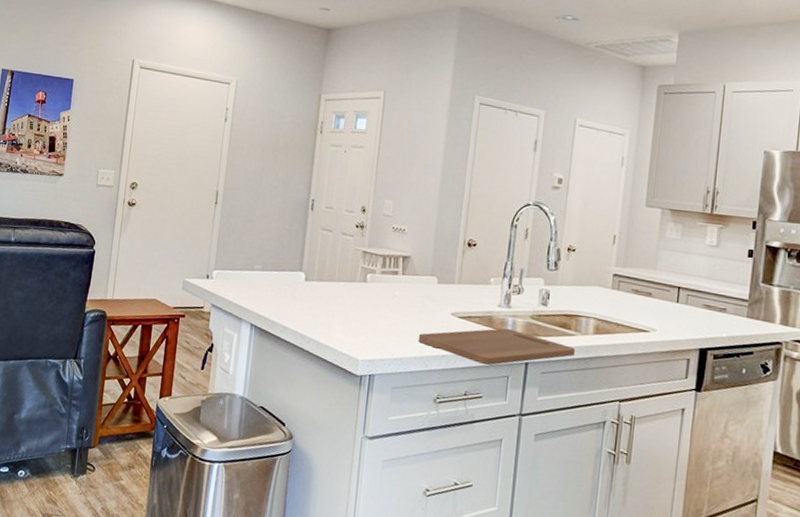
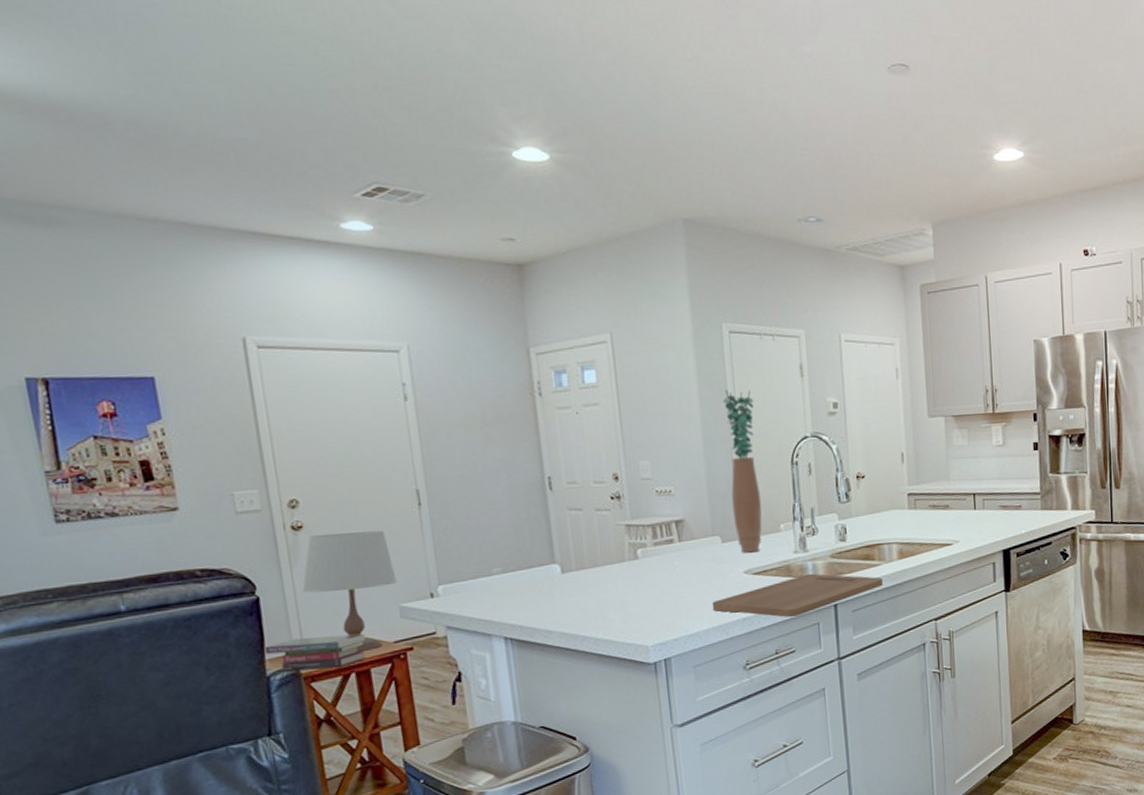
books: none [88,288,155,318] -> present [264,633,365,671]
table lamp: none [124,211,188,310] -> present [303,530,397,653]
vase: none [451,151,489,299] -> present [723,388,762,553]

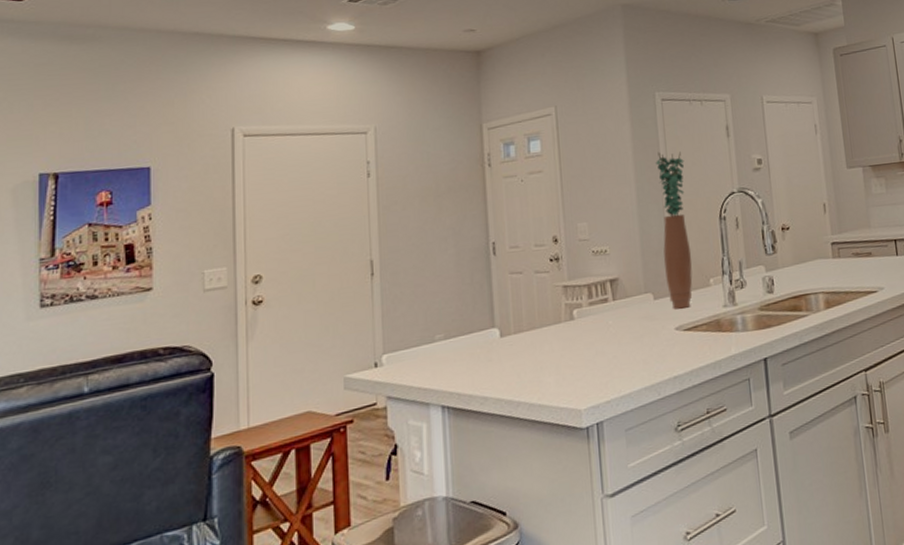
books: present [264,633,365,671] -> none [212,407,308,450]
table lamp: present [303,530,397,653] -> none [256,302,344,428]
cutting board: present [711,573,883,618] -> none [644,327,811,375]

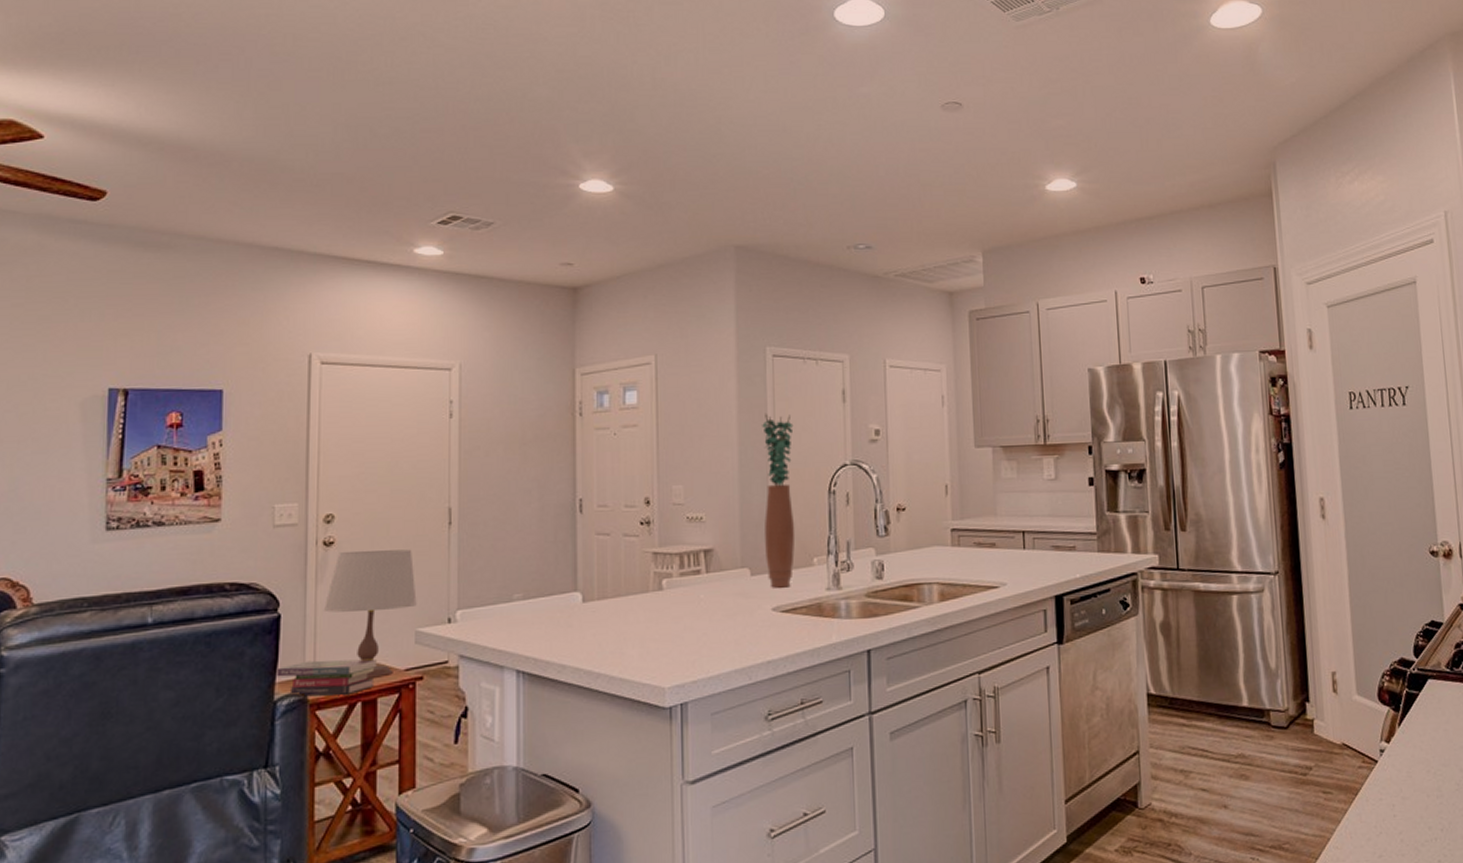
books: none [212,407,308,450] -> present [276,658,377,696]
table lamp: none [256,302,344,428] -> present [324,549,417,680]

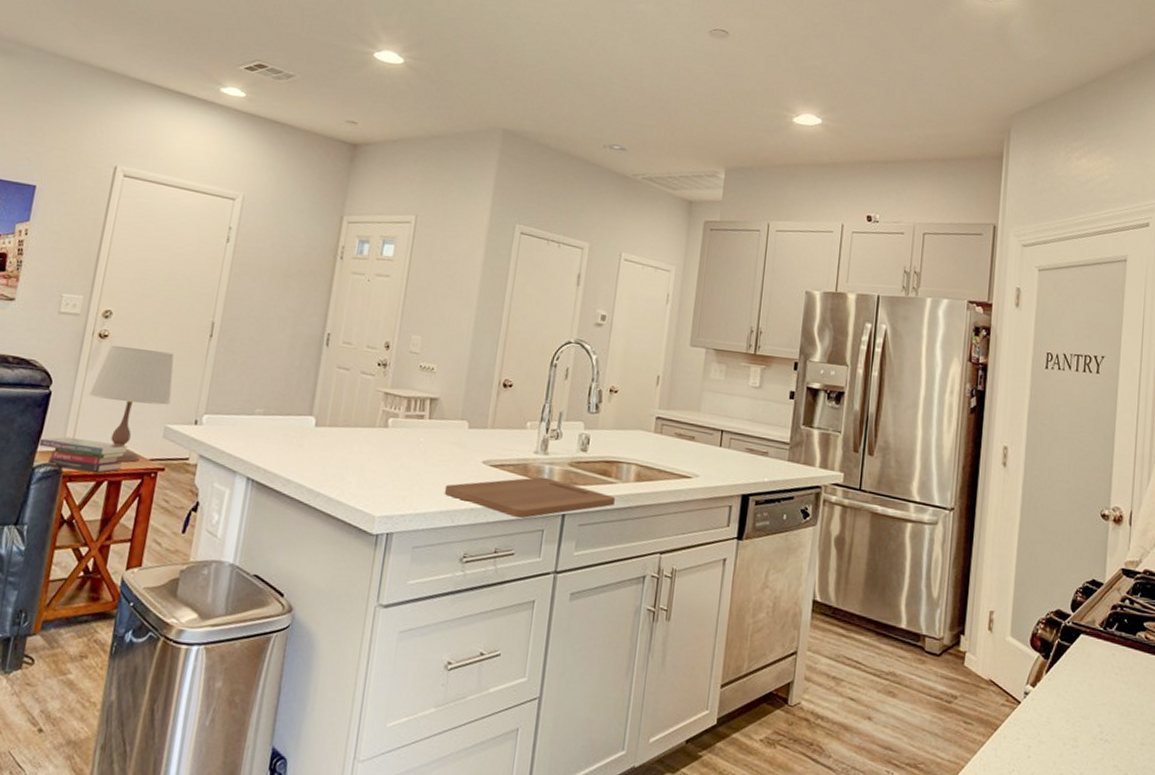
cutting board: none [736,613,921,663] -> present [444,476,615,519]
vase: present [762,412,796,588] -> none [483,283,529,445]

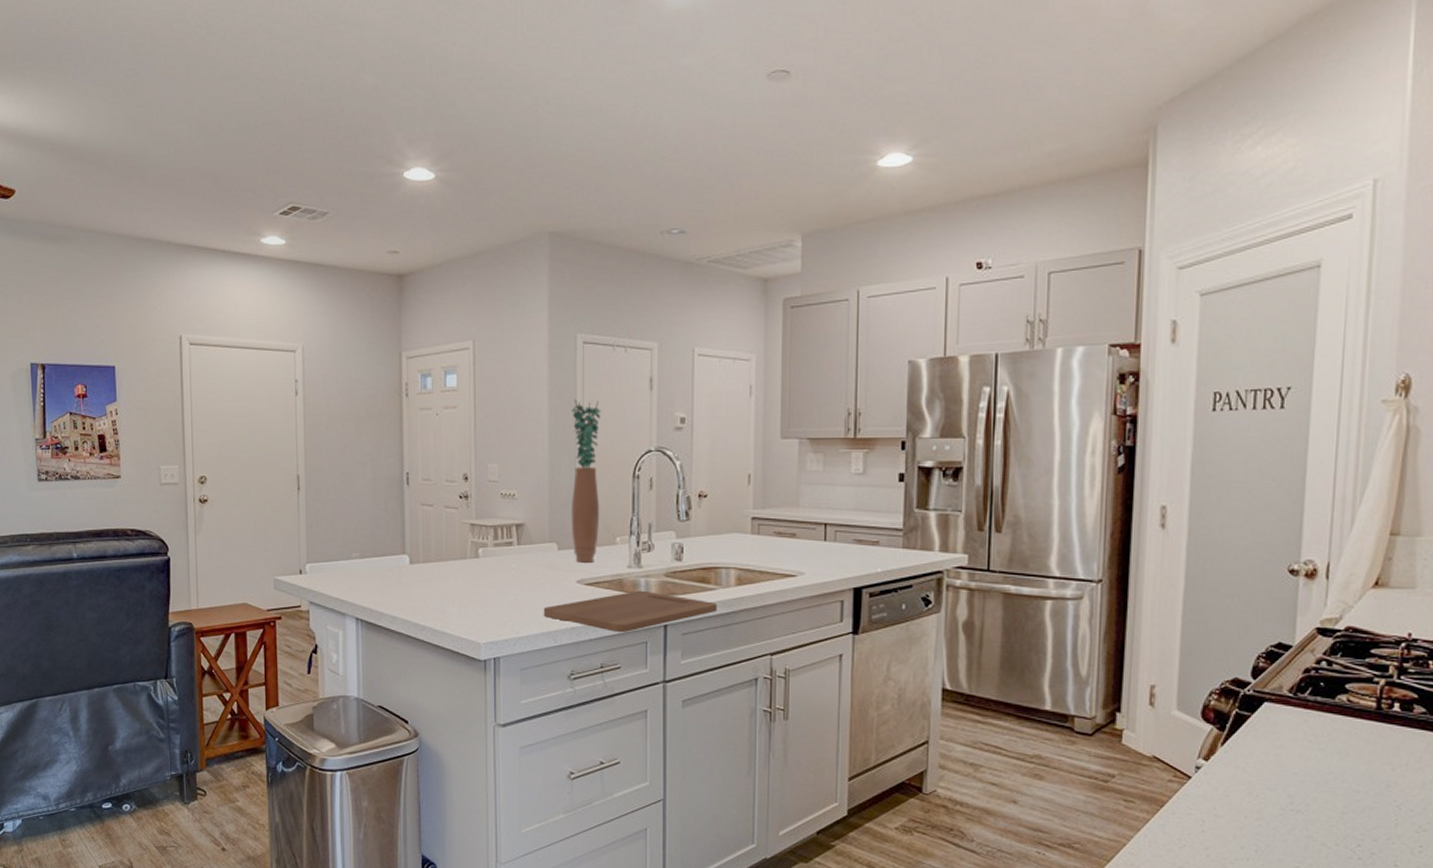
books: present [38,436,127,473] -> none [169,597,245,626]
table lamp: present [90,344,174,463] -> none [203,508,274,616]
vase: none [483,283,529,445] -> present [570,398,601,563]

